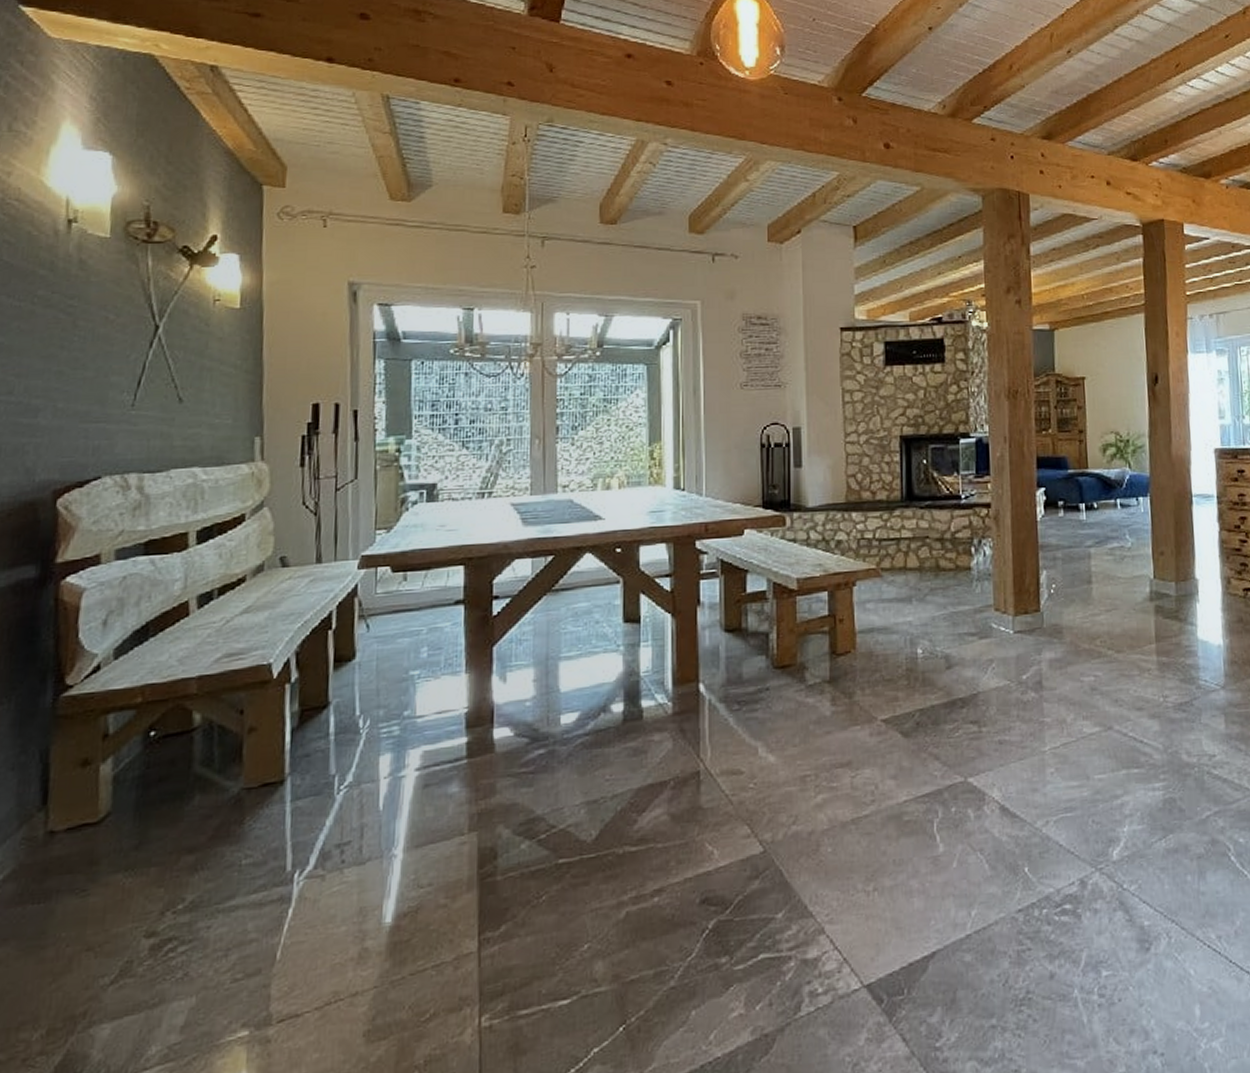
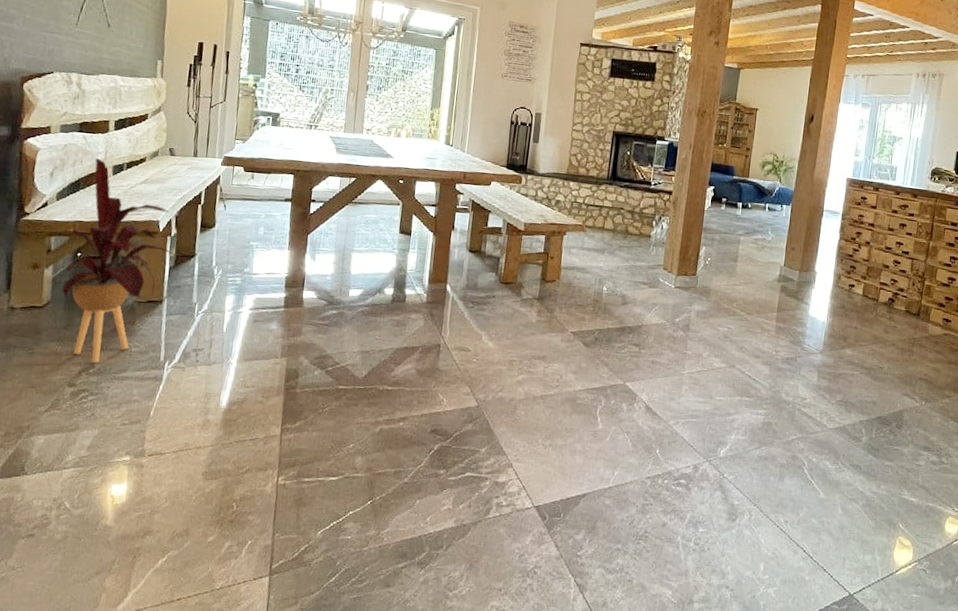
house plant: none [105,588,313,894] -> present [49,158,185,363]

